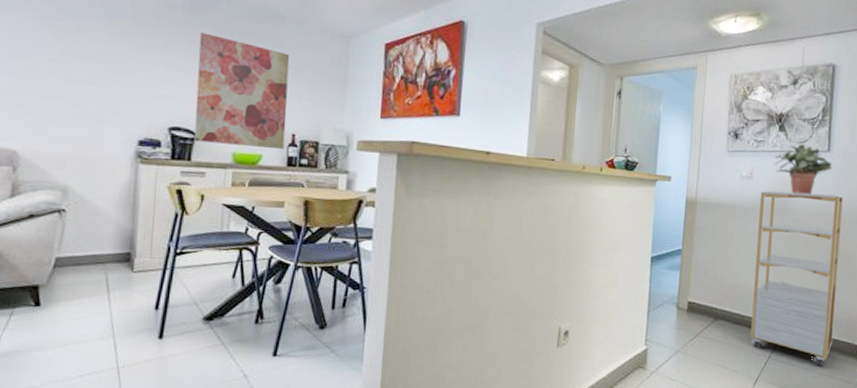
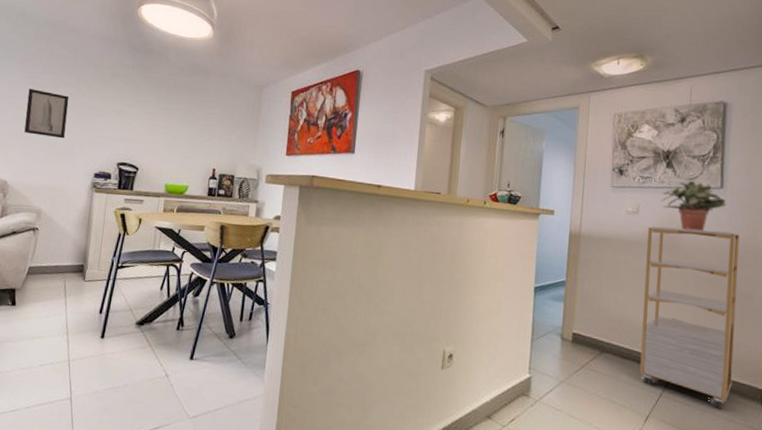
wall art: none [37,32,98,97] -> present [24,88,69,139]
wall art: present [194,32,290,149] -> none [136,86,214,181]

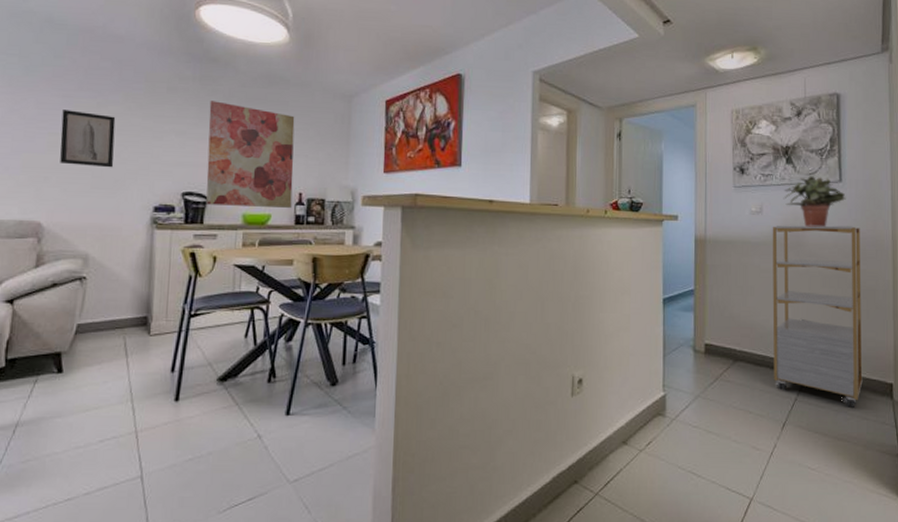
wall art: none [136,86,214,181] -> present [206,101,295,208]

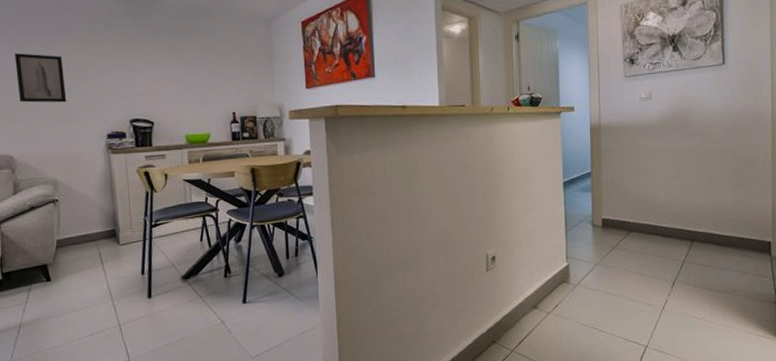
wall art: present [206,101,295,208] -> none [143,34,228,129]
shelving unit: present [772,225,863,408] -> none [660,104,744,265]
potted plant: present [783,176,846,228] -> none [670,61,729,108]

